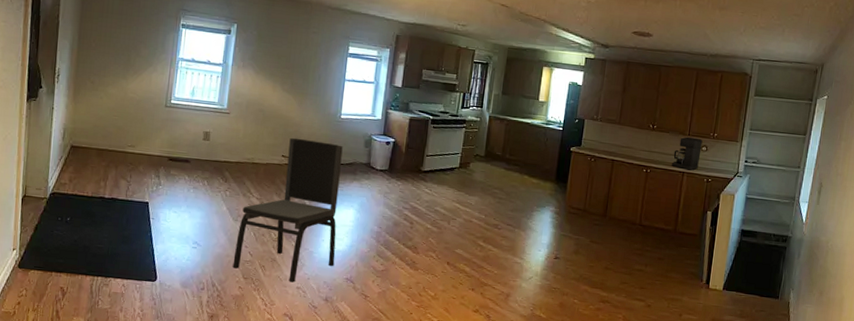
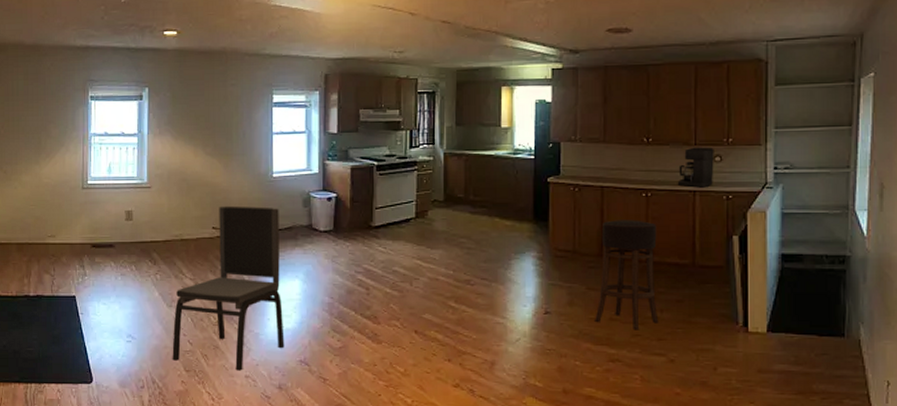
bar stool: none [593,188,651,279] -> present [595,220,659,330]

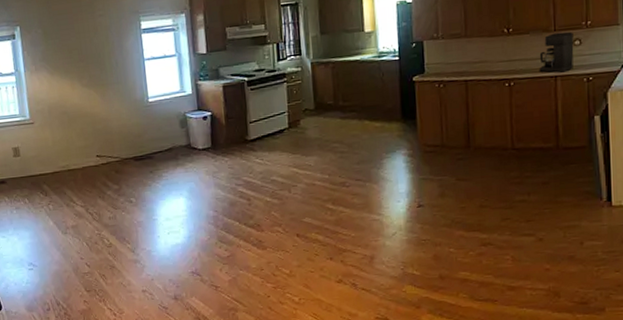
dining chair: present [172,205,285,371] -> none [69,131,176,287]
bar stool: present [595,220,659,330] -> none [466,109,527,215]

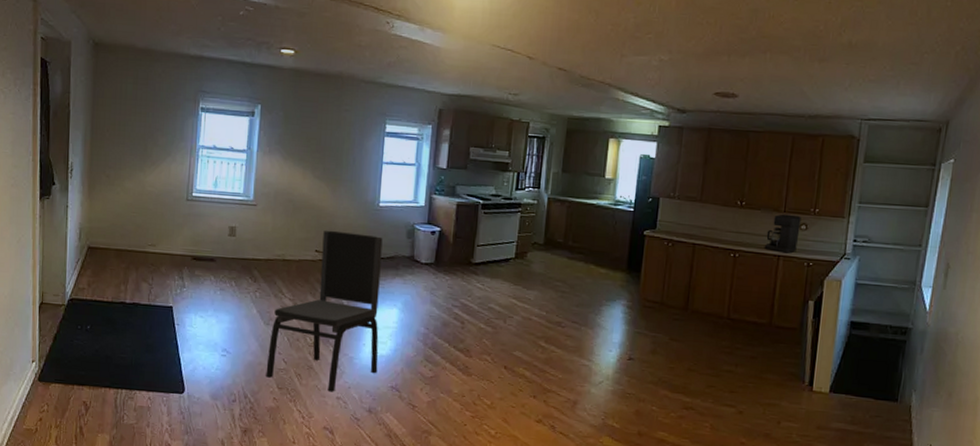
dining chair: none [69,131,176,287] -> present [266,230,383,392]

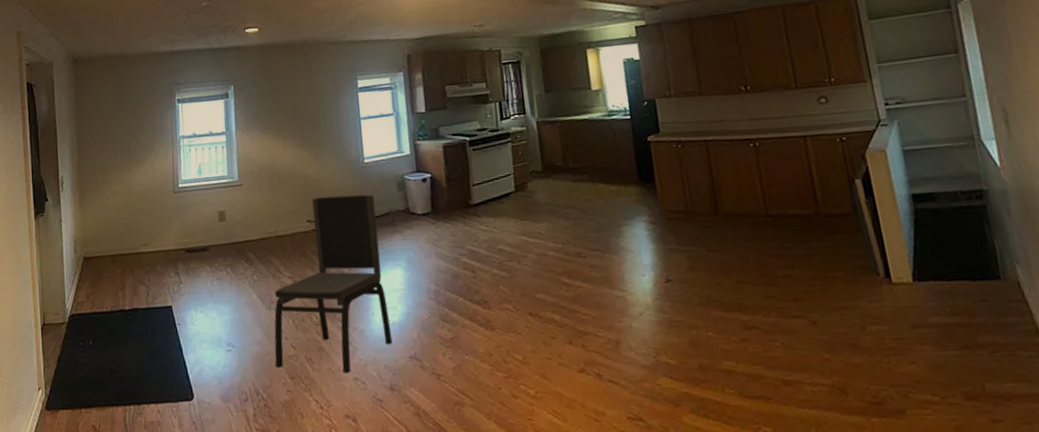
coffee maker: present [764,214,801,254] -> none [783,89,823,133]

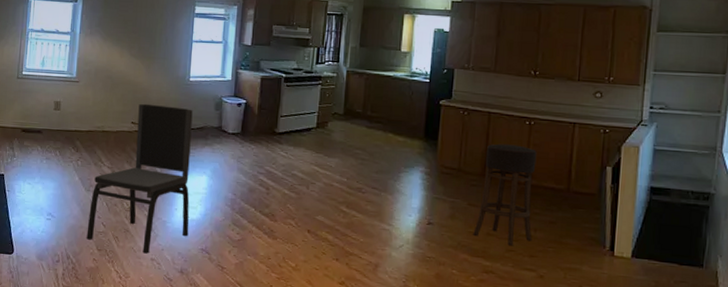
bar stool: none [713,172,792,292] -> present [473,143,537,246]

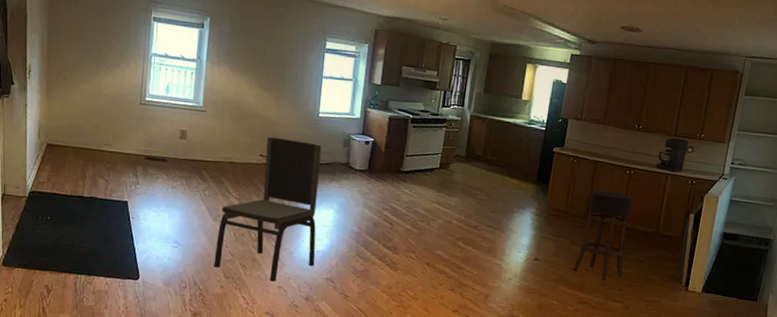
coffee maker: none [559,82,596,121] -> present [655,137,689,172]

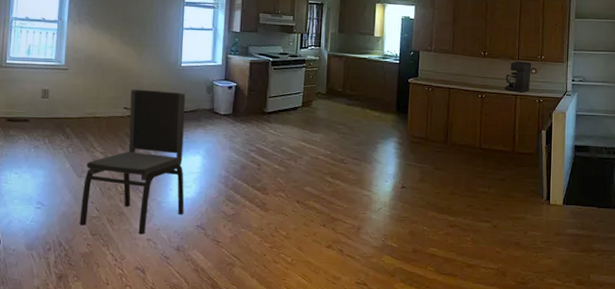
bar stool: present [573,190,634,281] -> none [439,115,488,202]

